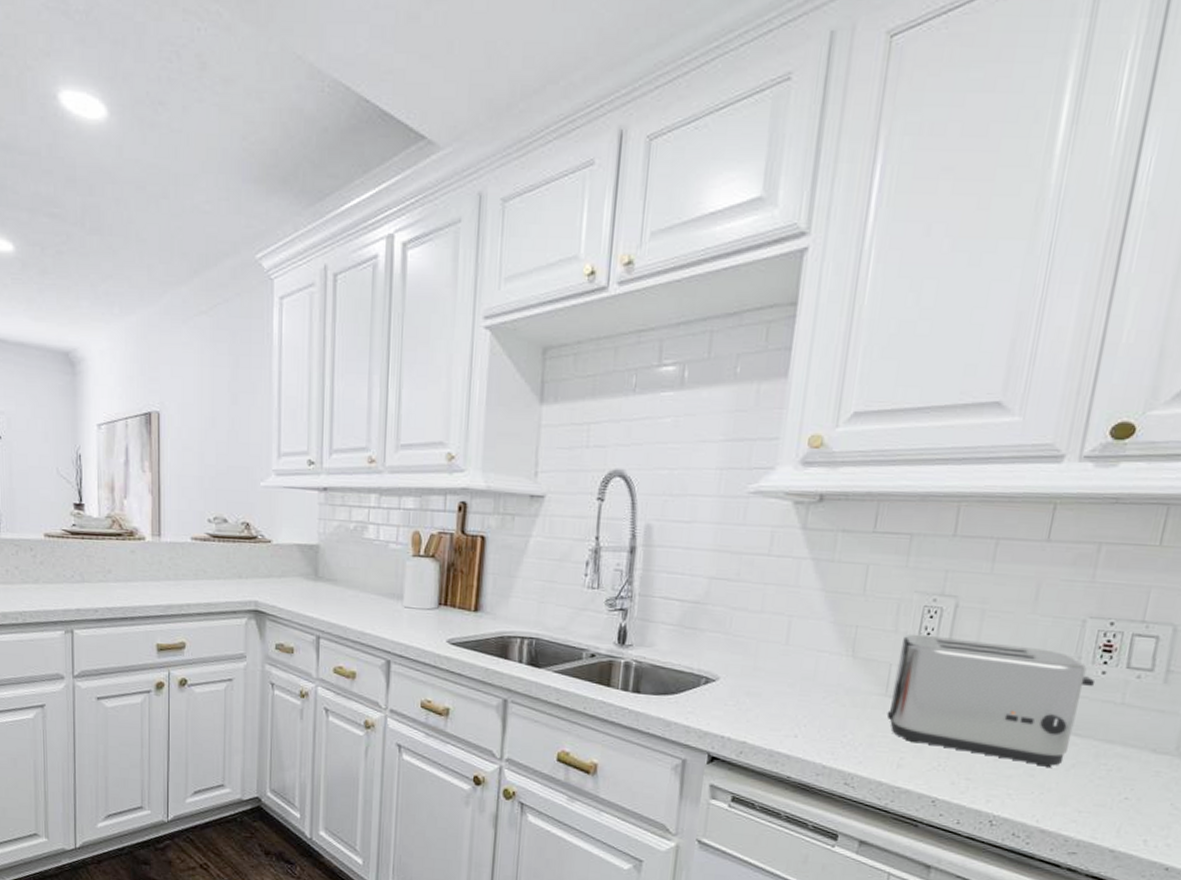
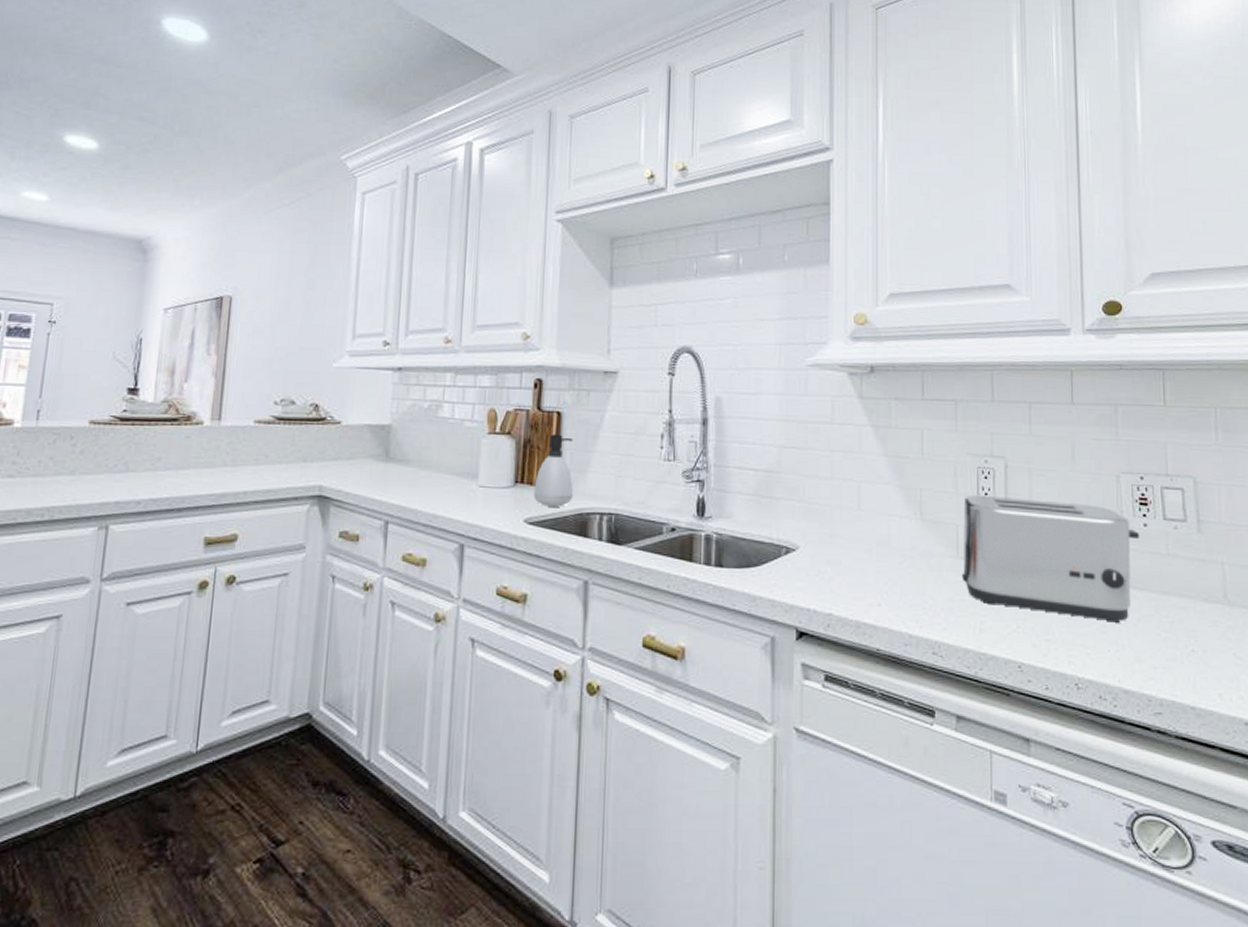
soap dispenser: none [457,558,497,630] -> present [534,434,573,507]

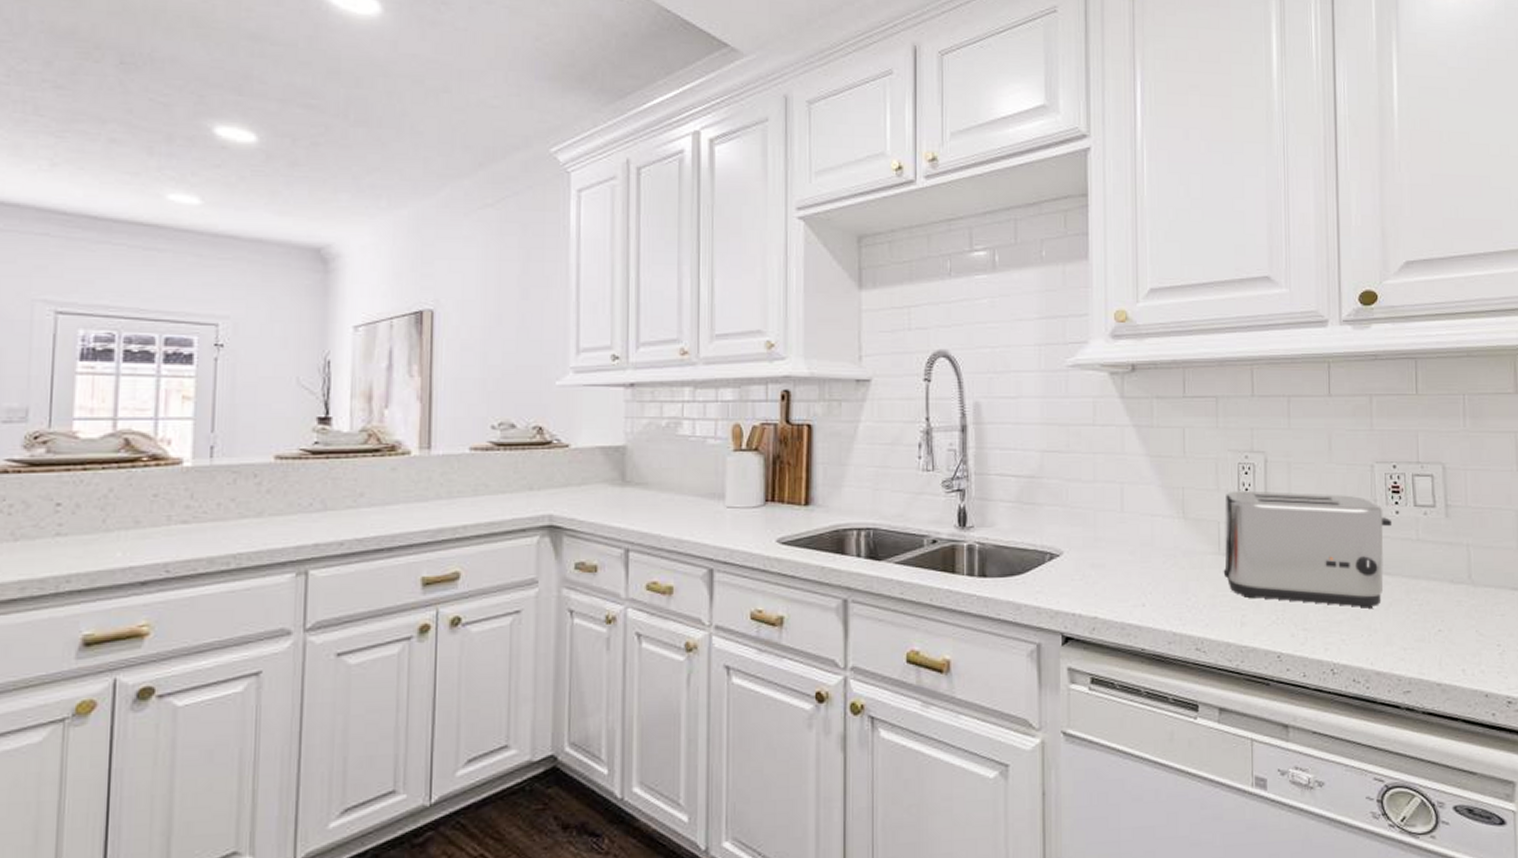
soap dispenser: present [534,434,573,507] -> none [786,448,827,525]

